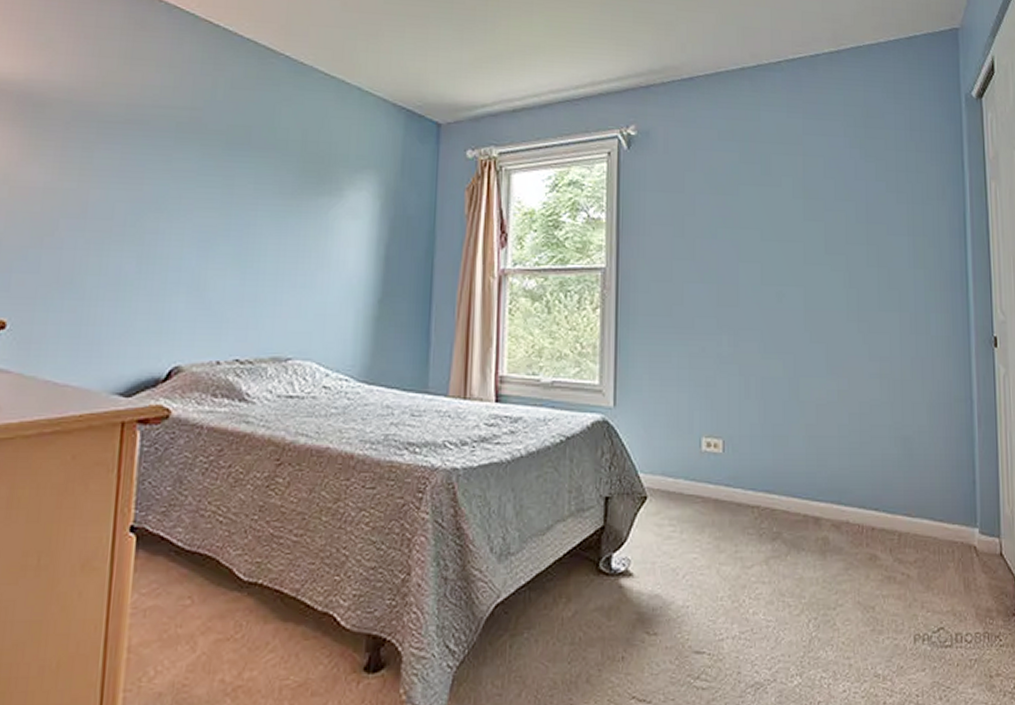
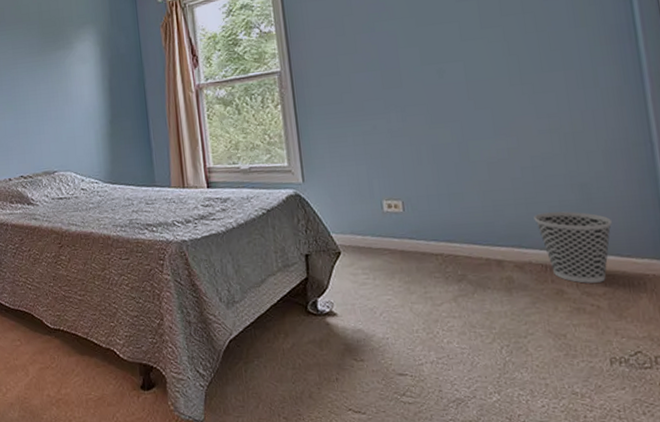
wastebasket: none [856,466,930,549] -> present [534,211,613,283]

